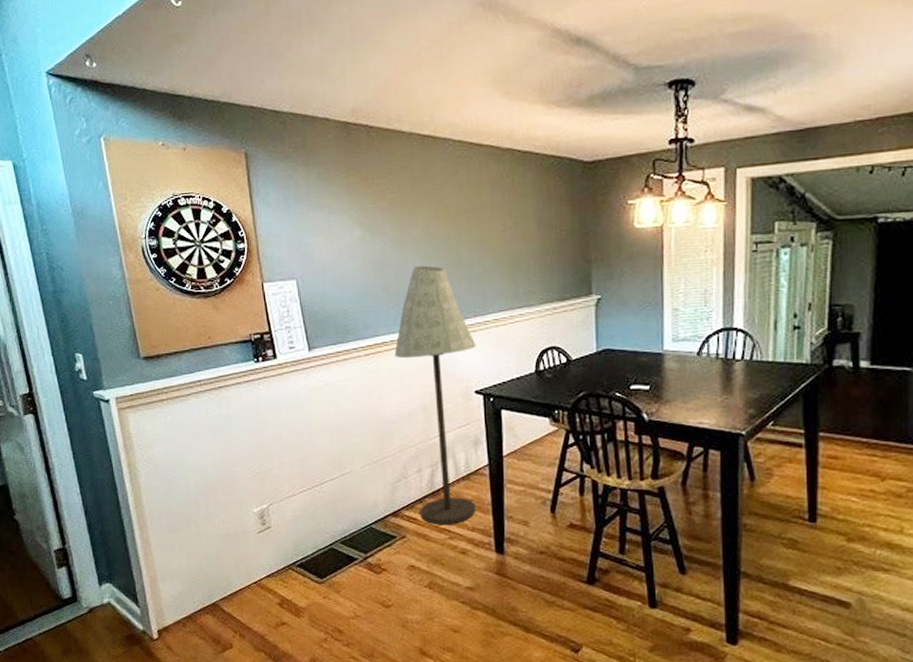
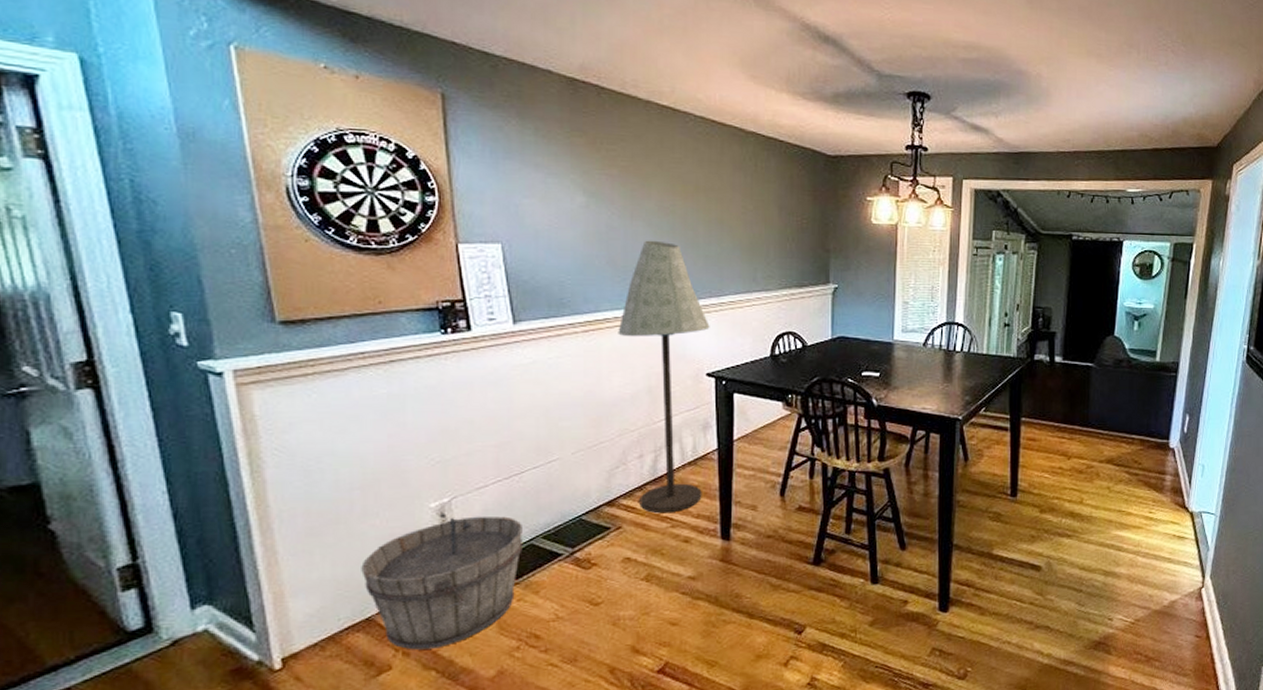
wooden bucket: none [207,517,325,634] -> present [361,512,522,650]

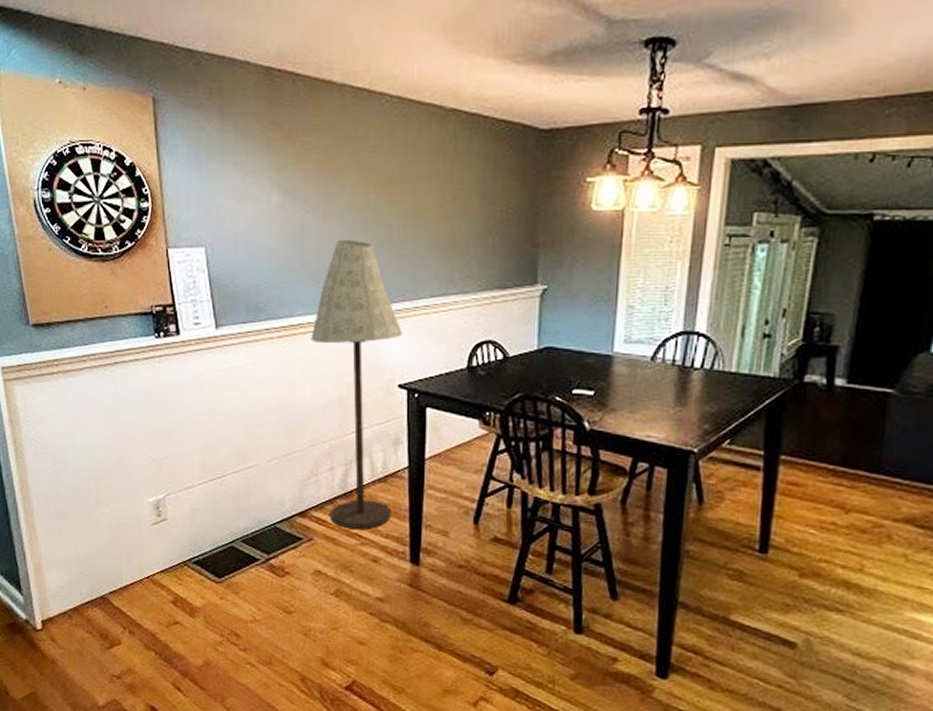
wooden bucket: present [361,512,522,650] -> none [96,508,224,632]

